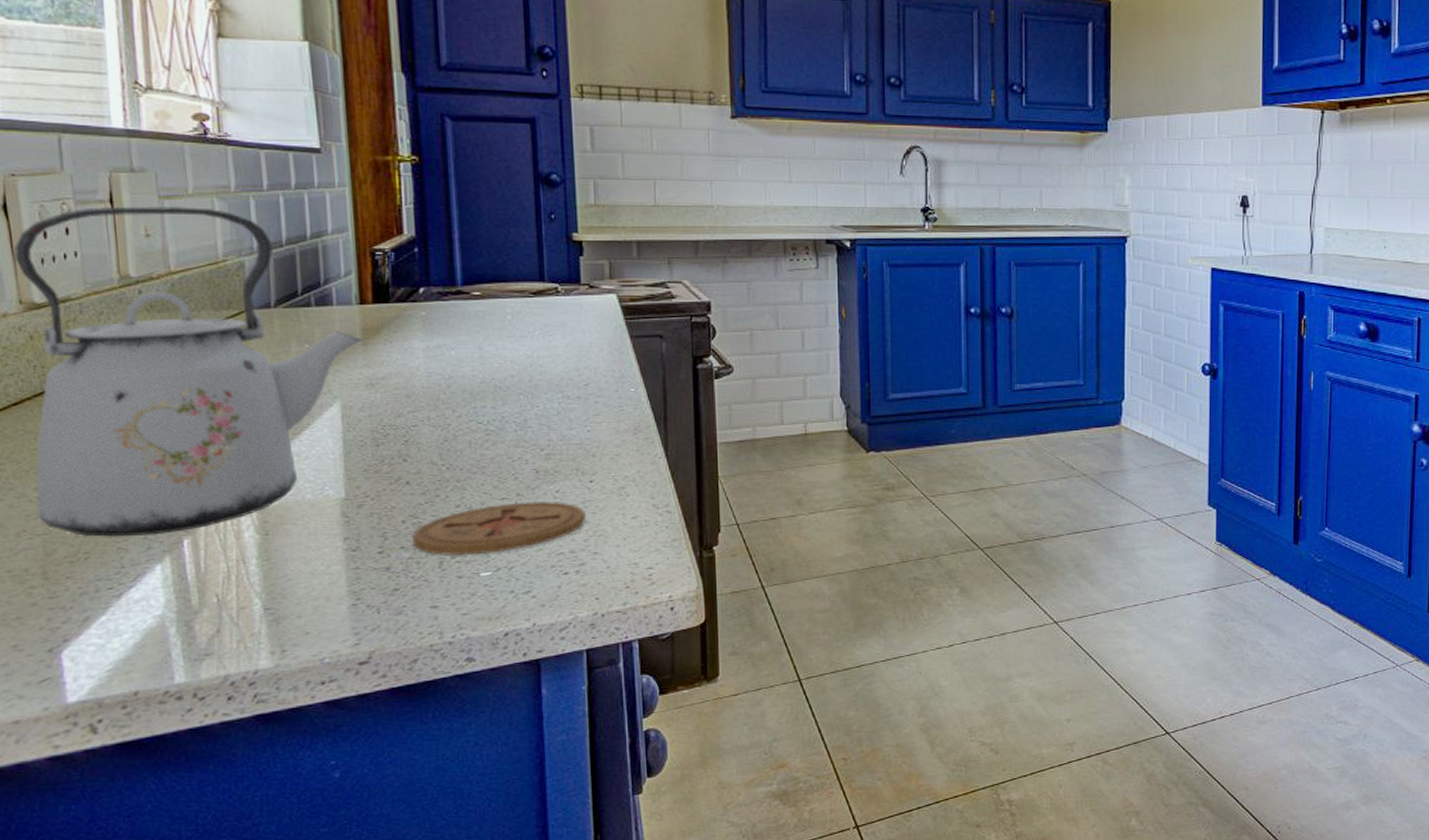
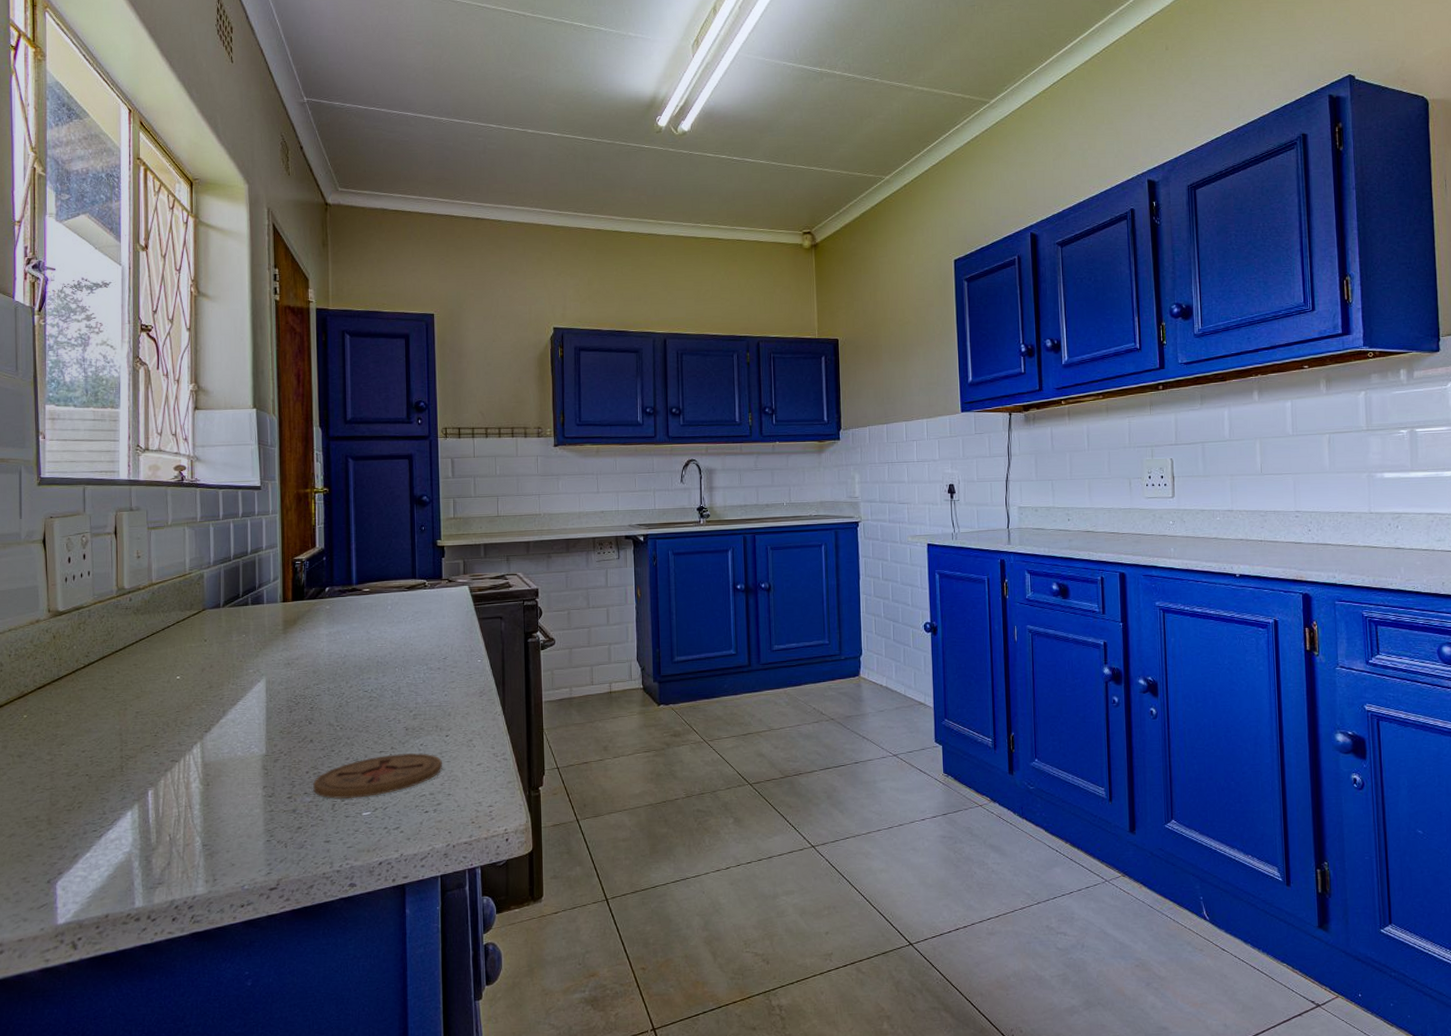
kettle: present [13,205,362,537] -> none [47,534,283,790]

